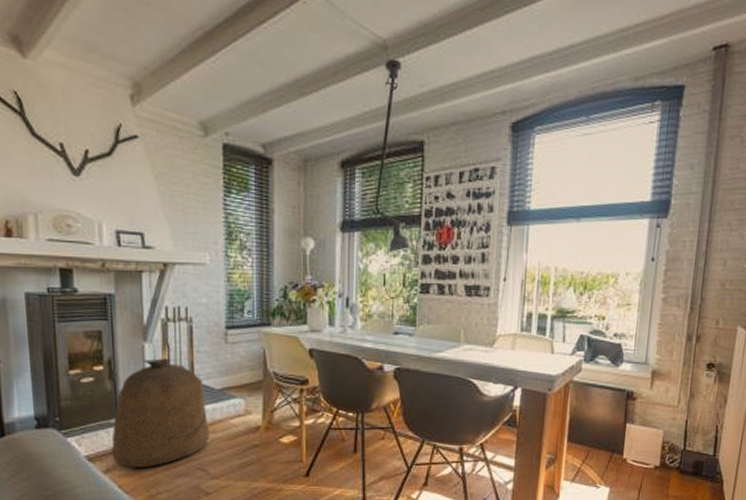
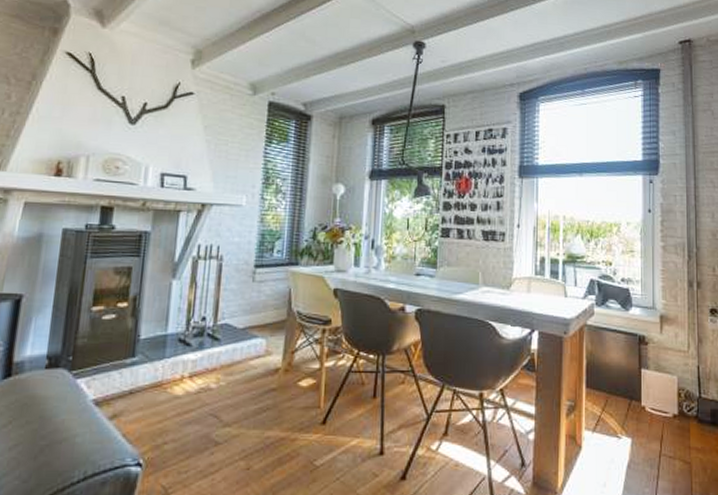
bag: present [111,358,209,467] -> none [121,296,227,413]

